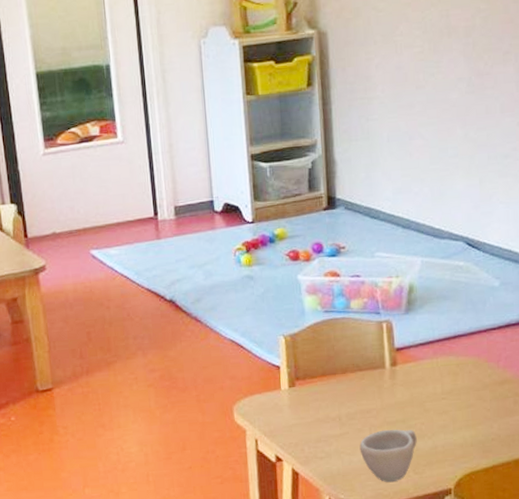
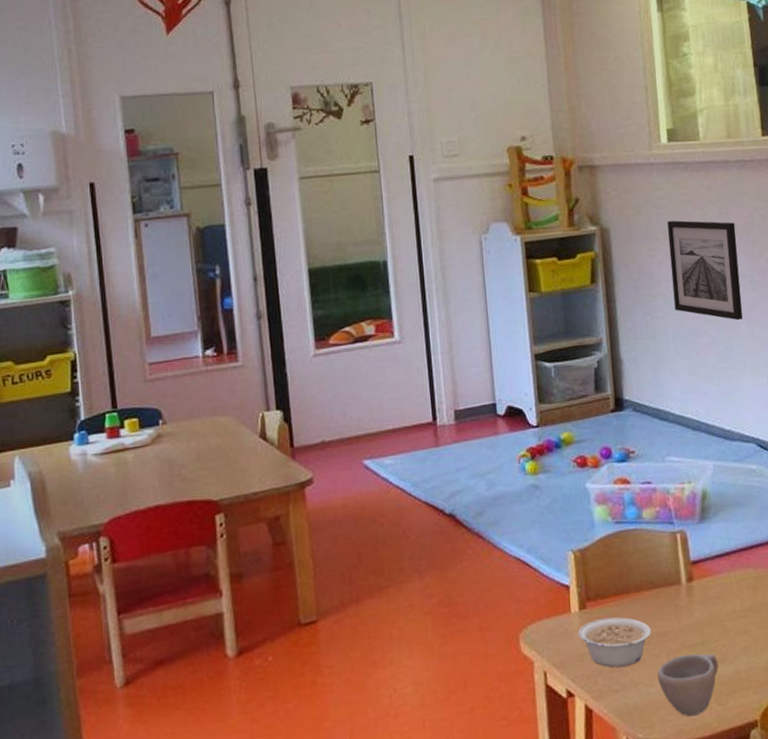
legume: none [287,395,356,438] -> present [578,617,652,668]
wall art: none [385,23,459,124] -> present [667,220,743,321]

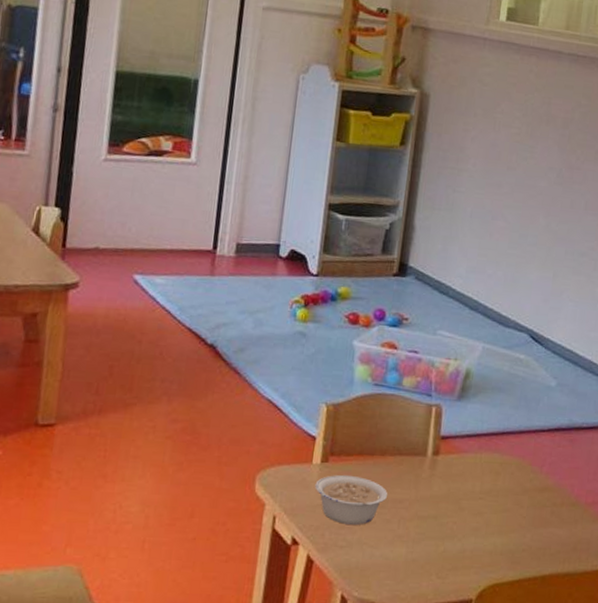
cup: present [657,653,719,717] -> none [384,524,447,585]
wall art: present [667,220,743,321] -> none [478,99,555,212]

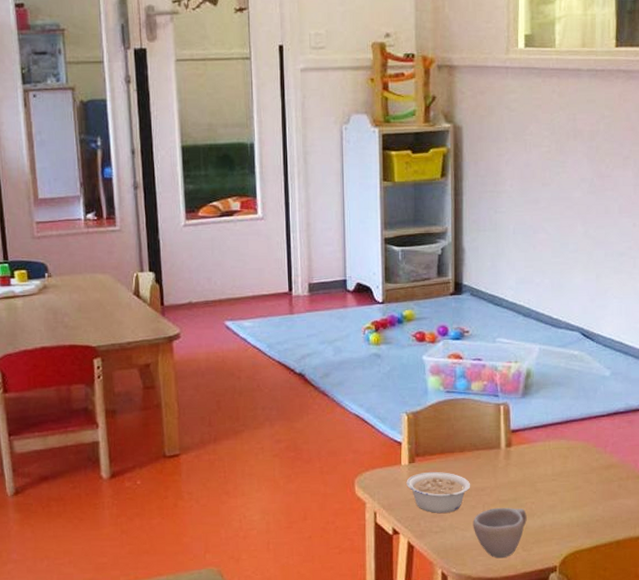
cup: none [384,524,447,585] -> present [473,507,527,559]

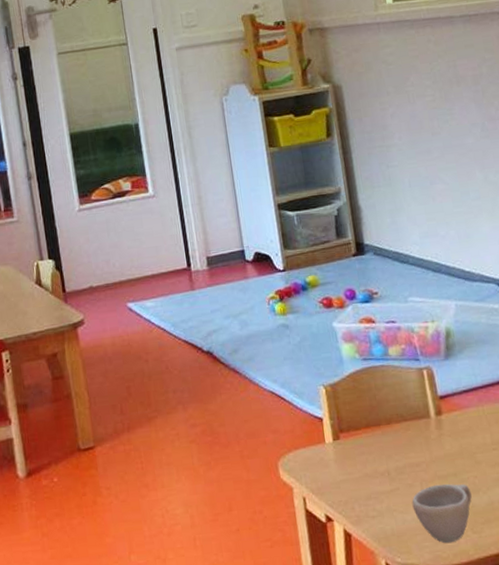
legume: present [406,472,471,513] -> none [333,448,404,495]

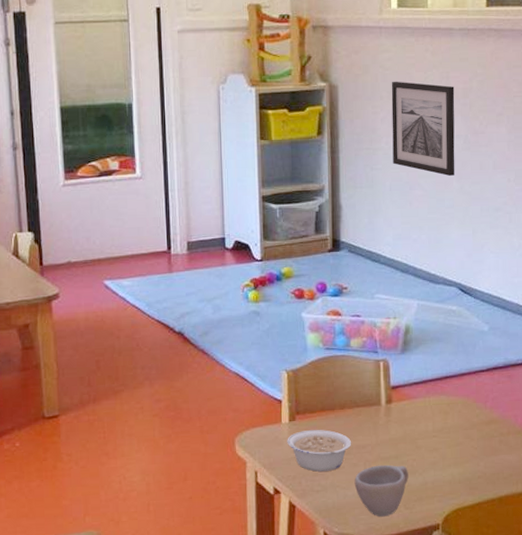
legume: none [333,448,404,495] -> present [287,430,352,472]
wall art: none [396,74,477,167] -> present [391,81,455,177]

